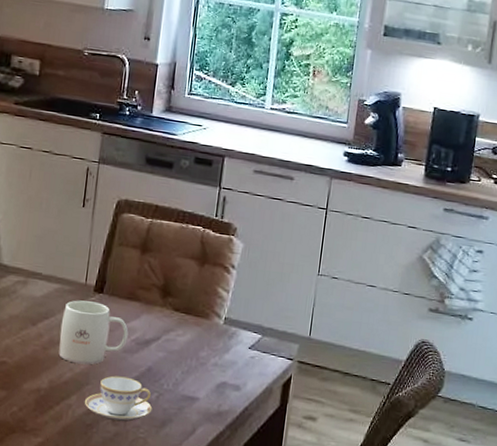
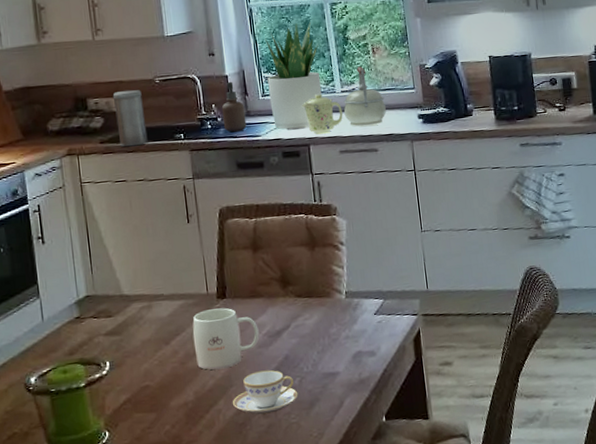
canister: none [33,55,68,116] -> present [112,89,148,147]
soap dispenser: none [141,71,168,126] -> present [221,81,247,133]
planter: none [193,26,258,138] -> present [265,22,322,130]
mug: none [226,105,267,149] -> present [302,94,343,134]
kettle: none [267,87,314,152] -> present [343,67,387,127]

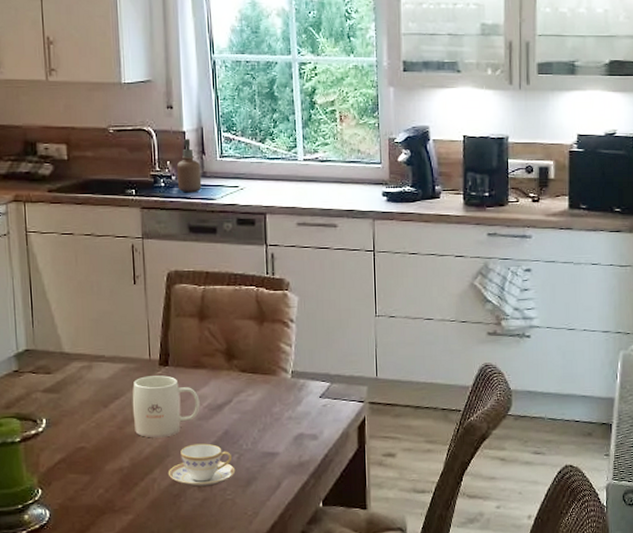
canister: present [112,89,148,147] -> none [63,137,98,198]
planter: present [265,22,322,130] -> none [227,81,283,196]
mug: present [302,94,343,134] -> none [261,160,303,203]
kettle: present [343,67,387,127] -> none [304,135,350,199]

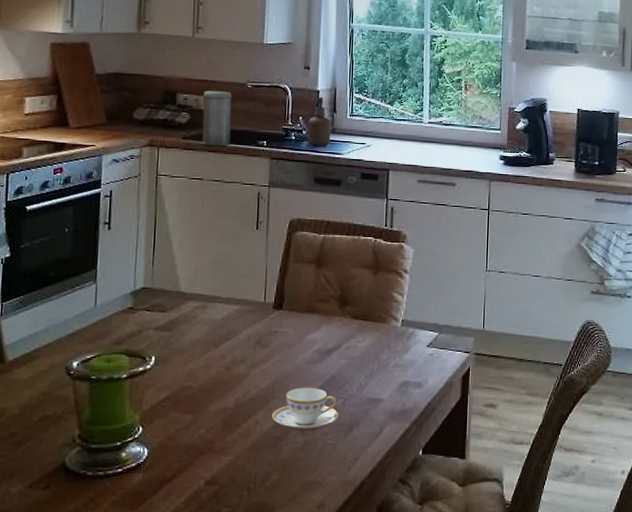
canister: none [63,137,98,198] -> present [201,90,232,147]
mug: present [132,375,200,438] -> none [242,318,310,380]

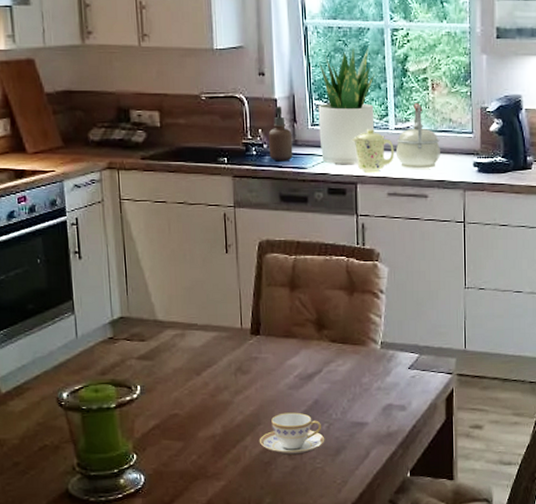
canister: present [201,90,232,147] -> none [156,104,191,166]
planter: none [357,50,413,153] -> present [318,48,375,165]
mug: none [388,122,427,161] -> present [352,129,394,173]
kettle: none [427,101,471,160] -> present [395,103,441,169]

